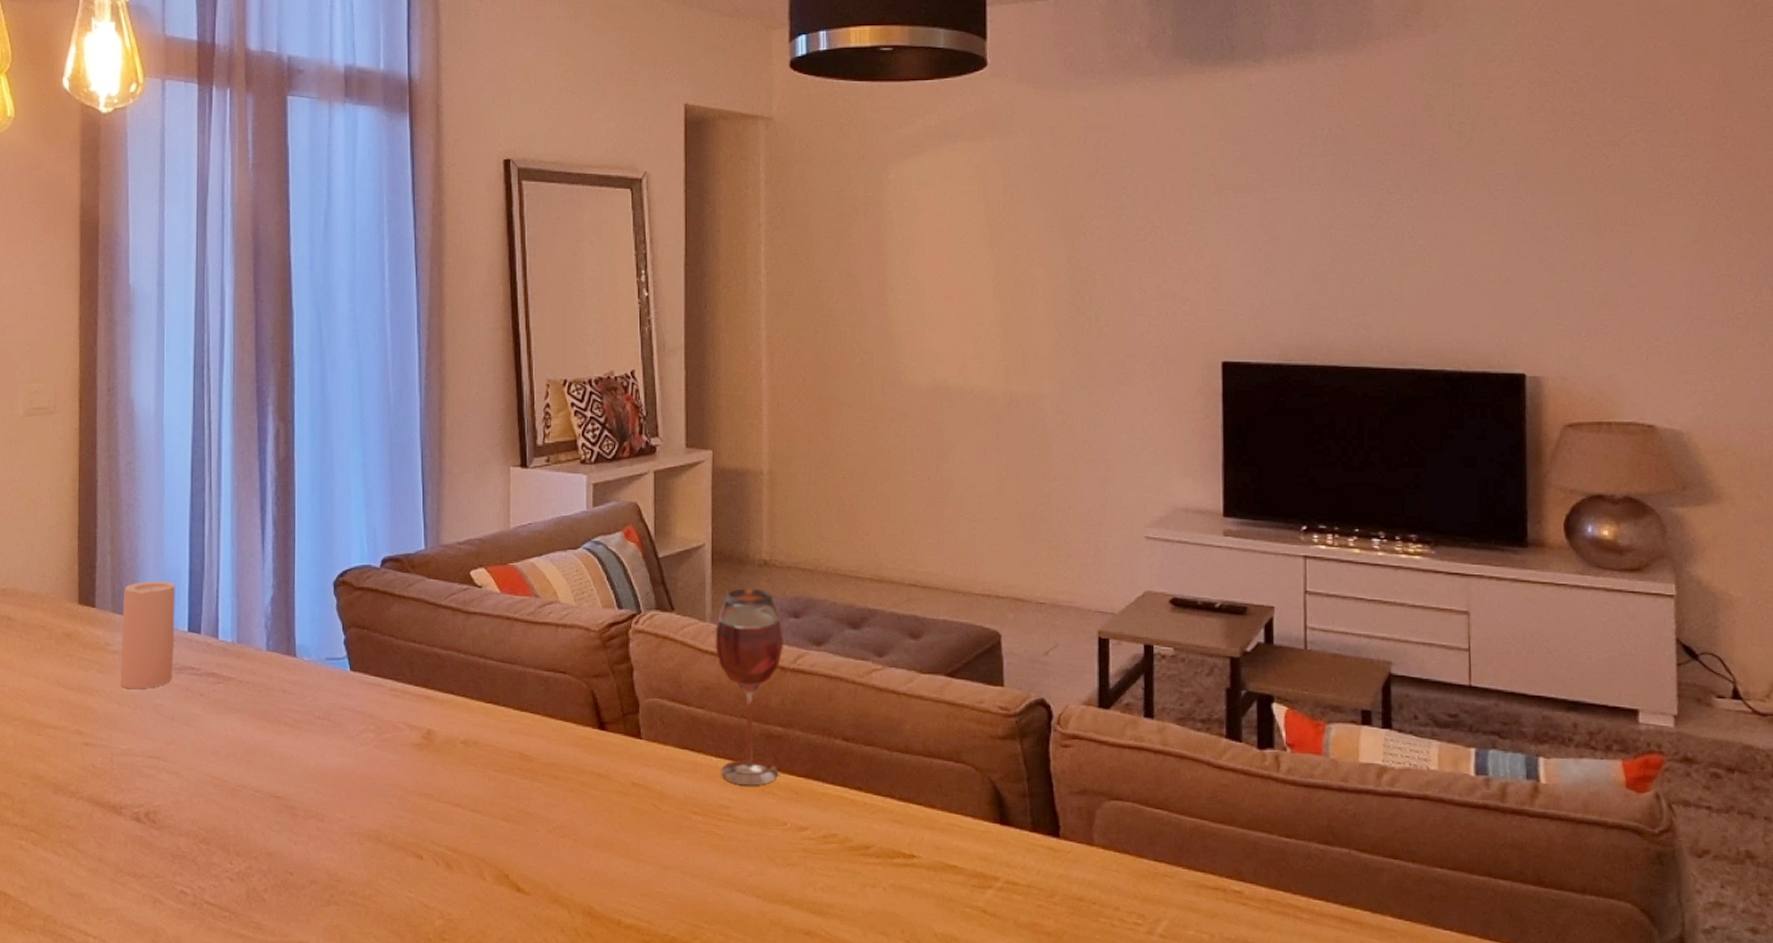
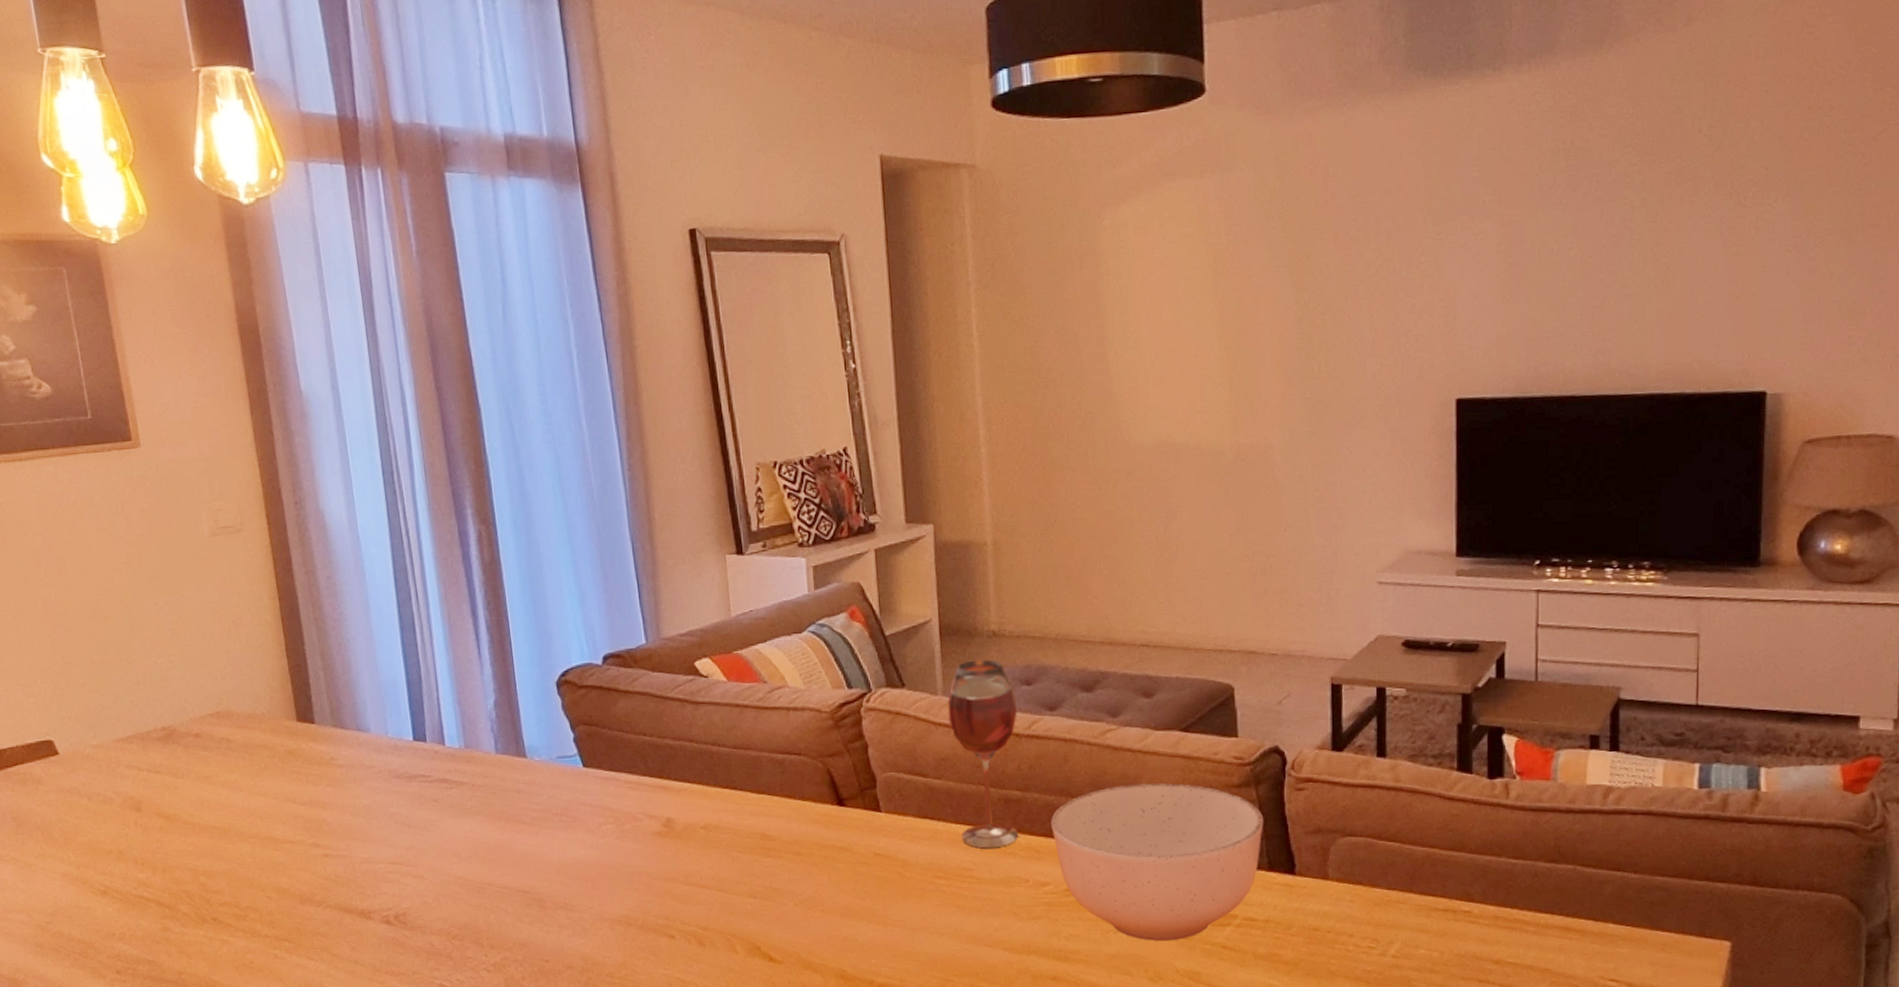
candle: present [120,581,176,690] -> none [341,693,404,800]
bowl: none [812,728,1029,901] -> present [1051,782,1264,941]

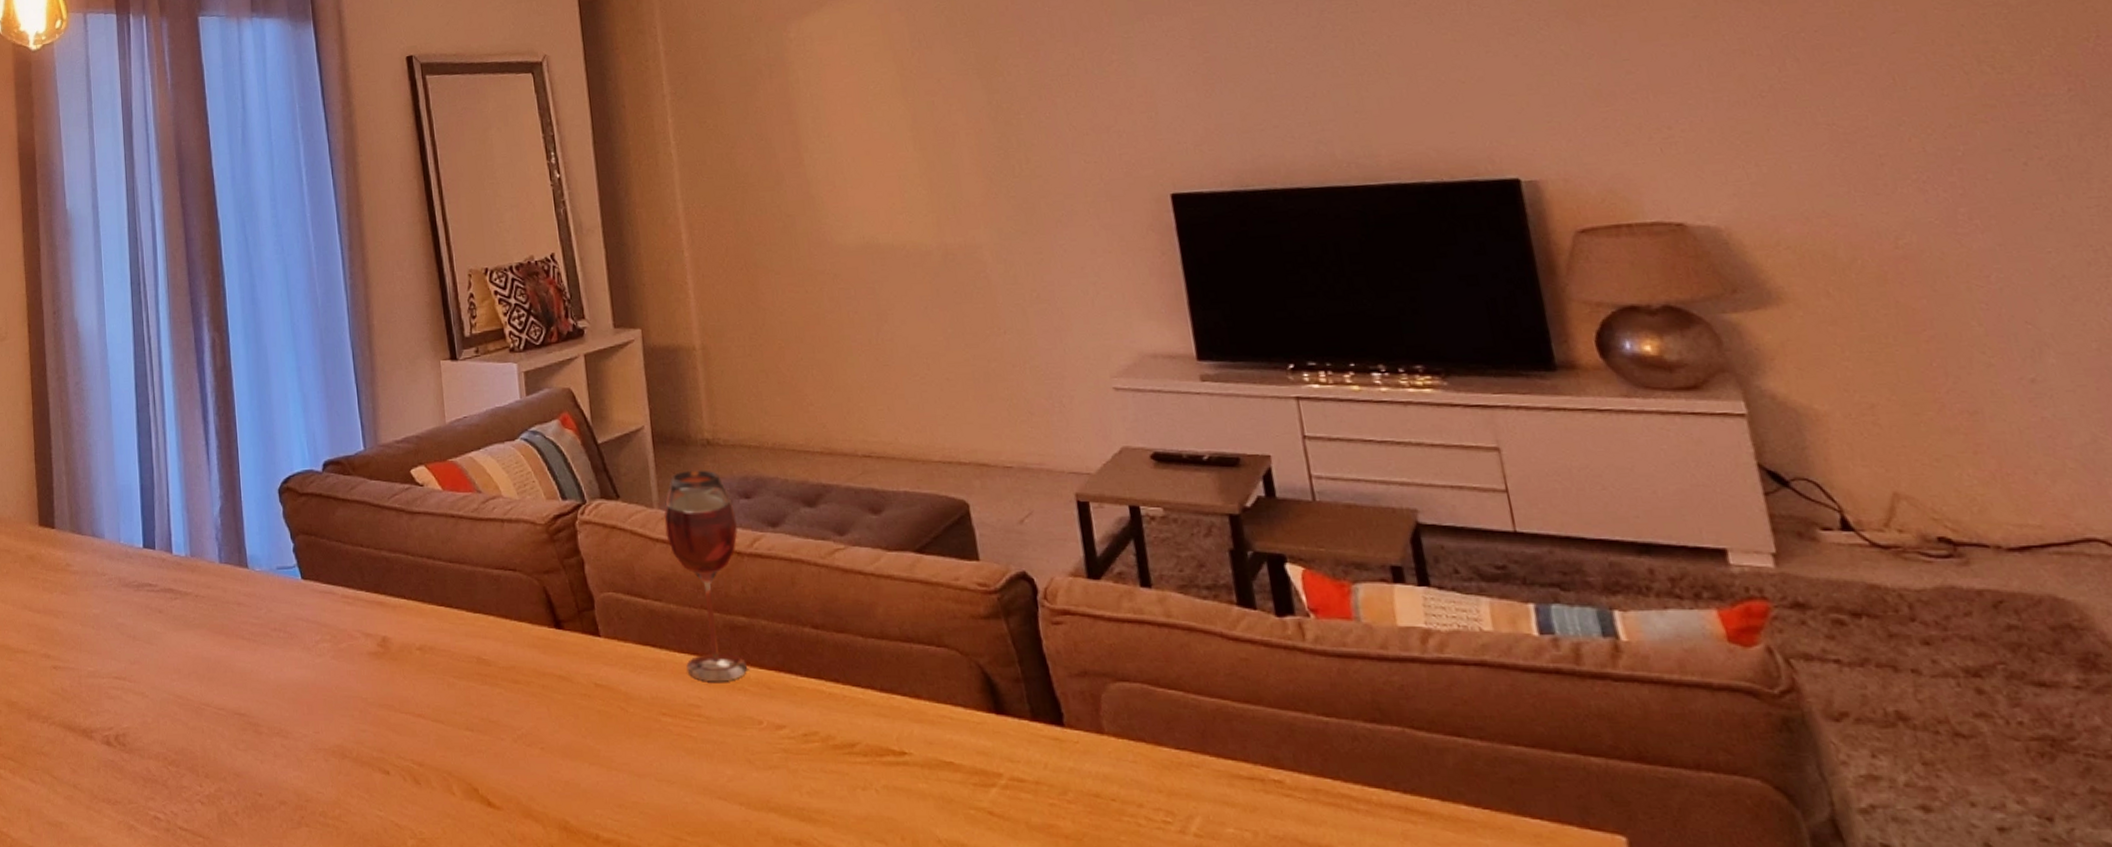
bowl: present [1051,782,1264,941] -> none [781,611,1021,803]

